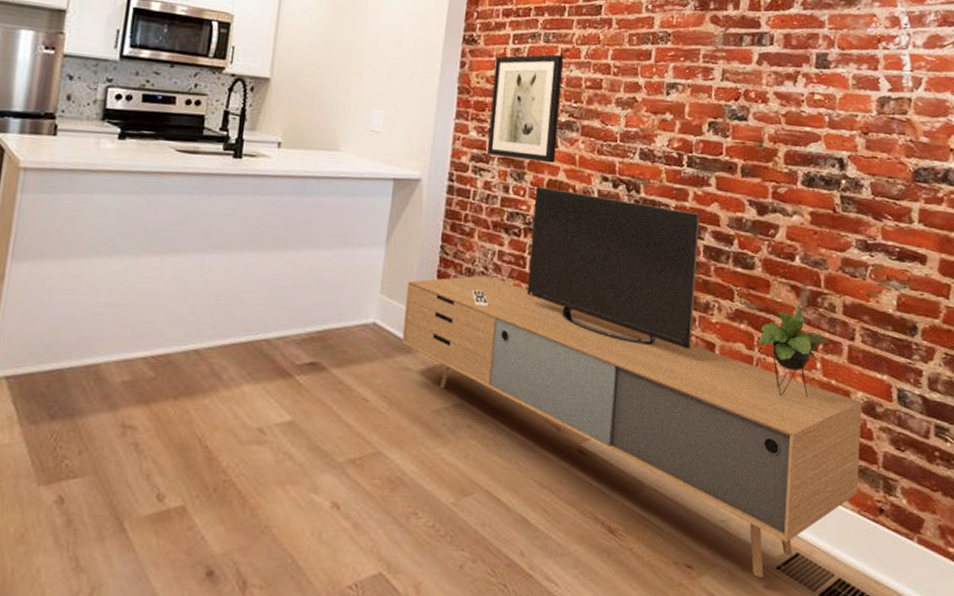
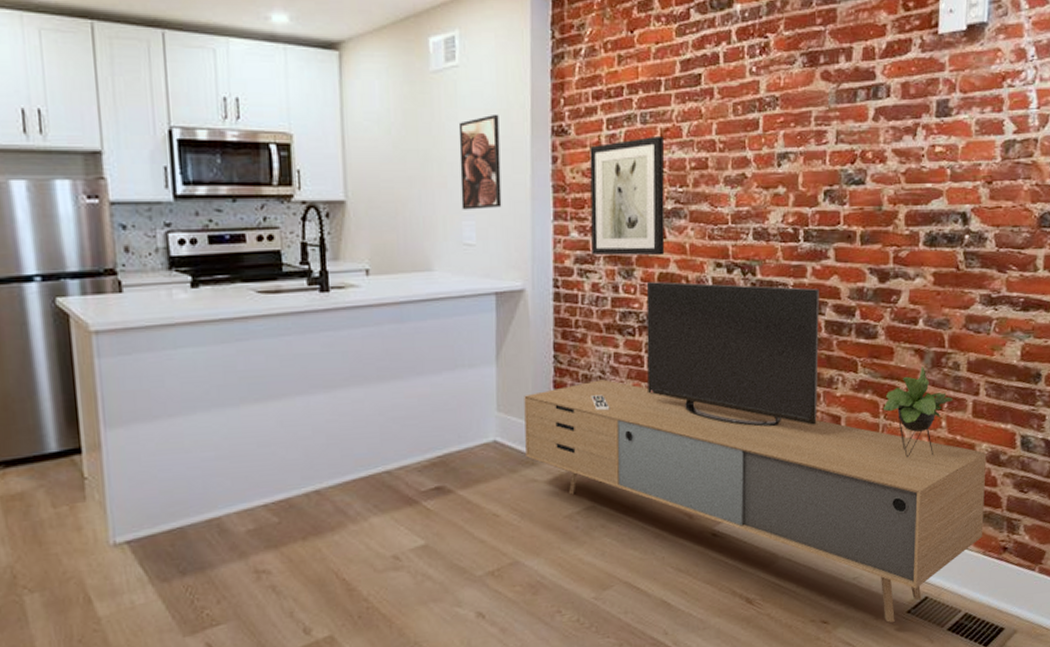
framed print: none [373,18,418,101] -> present [458,114,502,210]

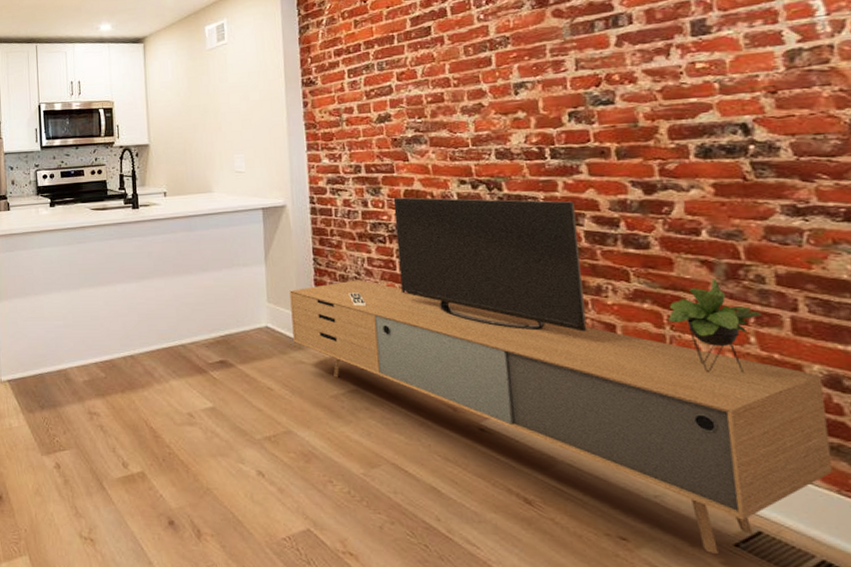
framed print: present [458,114,502,210] -> none [228,74,265,146]
wall art: present [590,135,665,256] -> none [334,78,409,177]

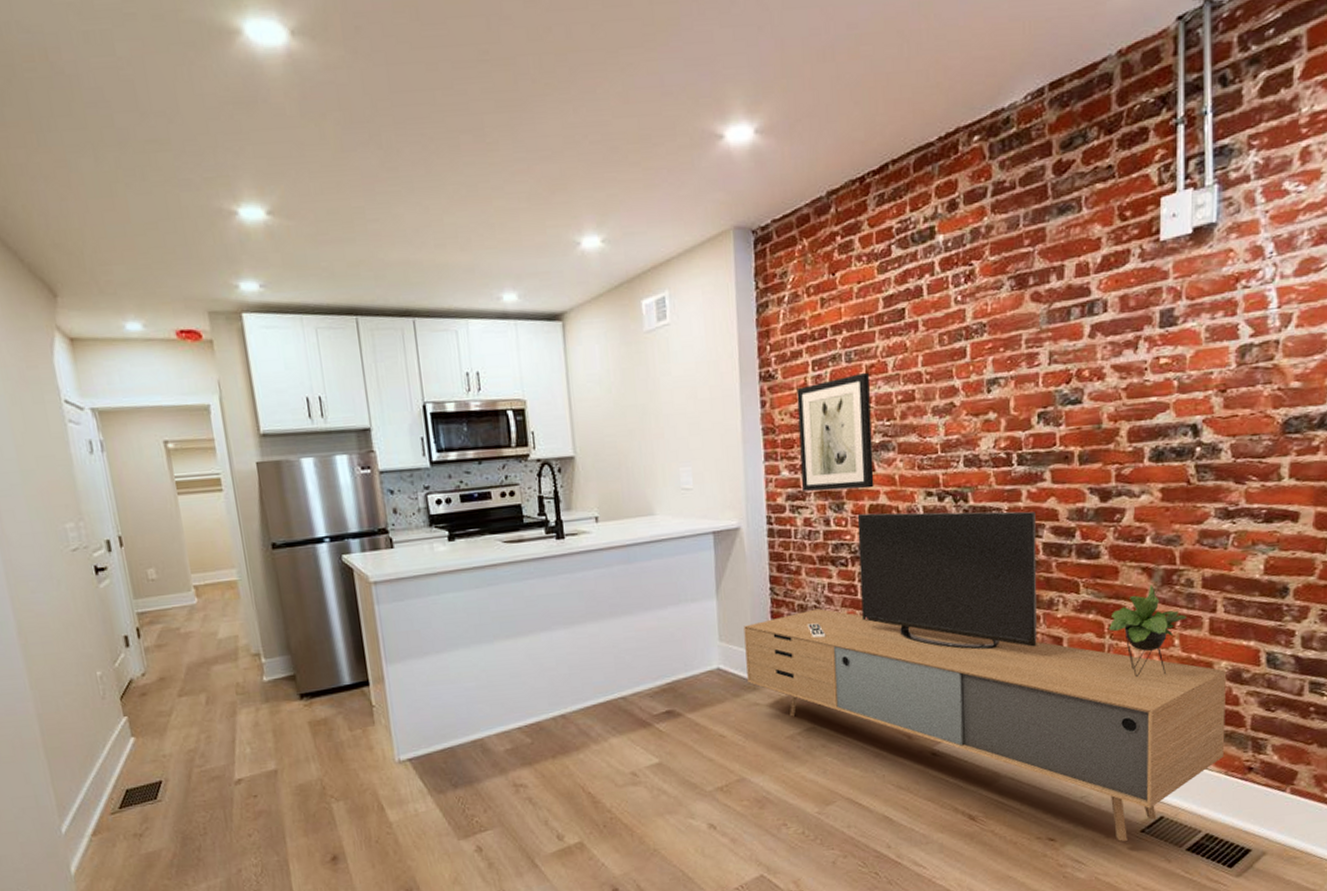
wall art: none [334,78,409,177] -> present [796,372,874,492]

